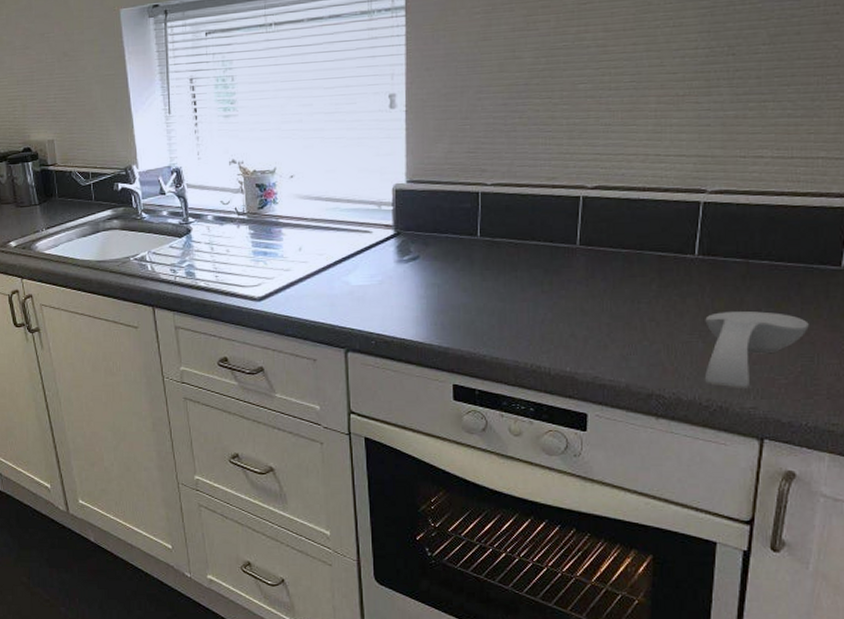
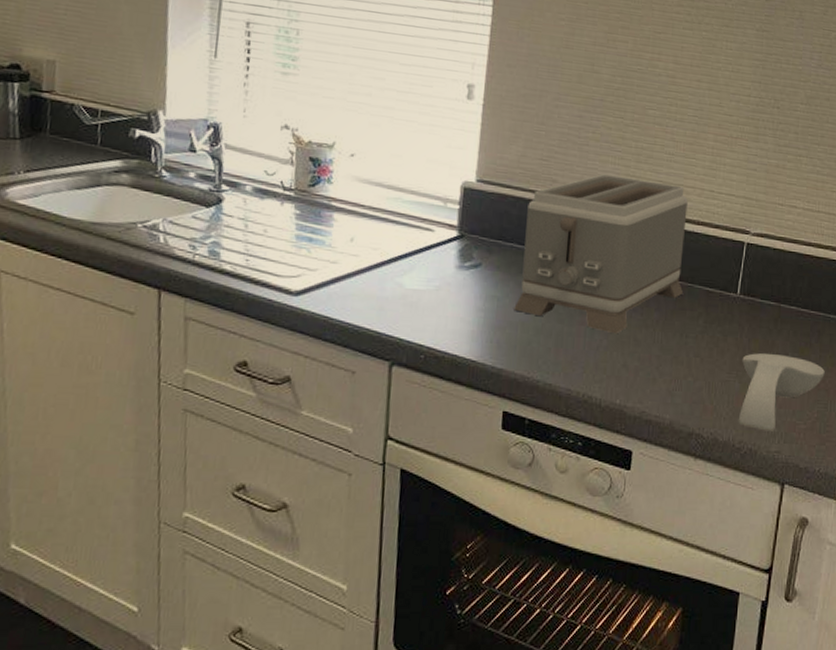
toaster: none [454,155,632,307] -> present [514,174,688,334]

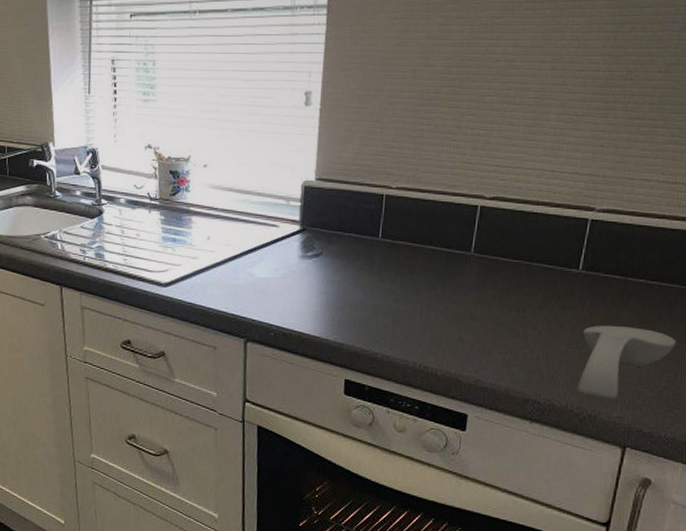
toaster: present [514,174,688,334] -> none [353,164,527,311]

